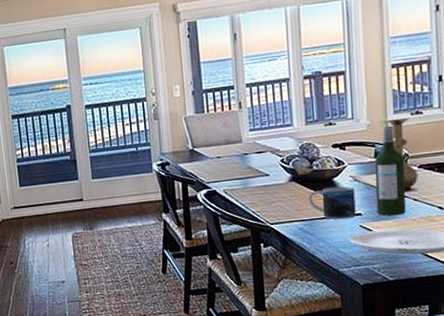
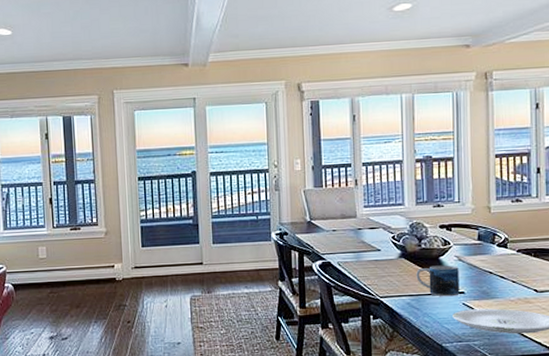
wine bottle: present [374,125,406,216] -> none [477,211,505,296]
vase: present [386,118,418,193] -> none [489,205,517,275]

